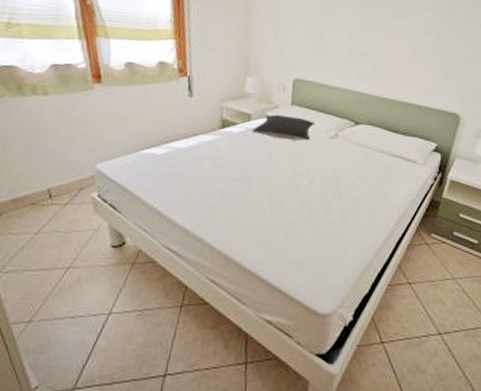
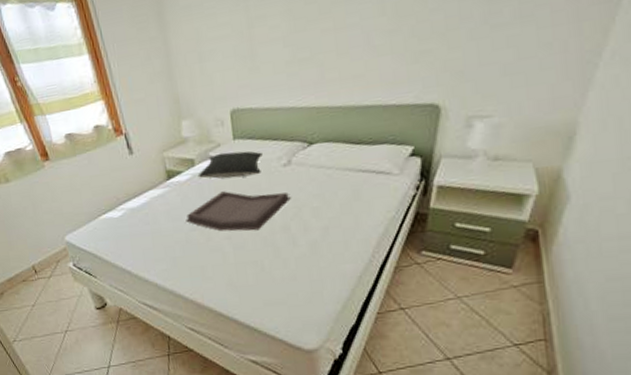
serving tray: none [230,149,333,192] -> present [186,191,292,232]

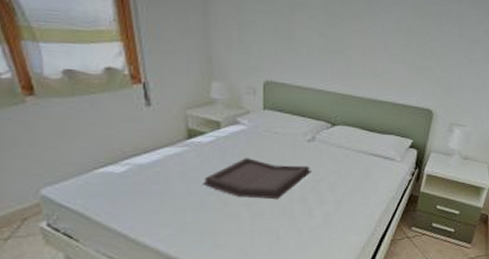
pillow: present [198,151,263,179] -> none [222,120,290,146]

